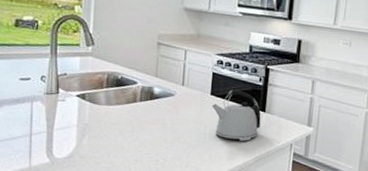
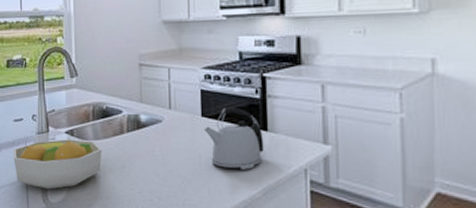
fruit bowl: none [16,101,114,146] -> present [13,139,102,190]

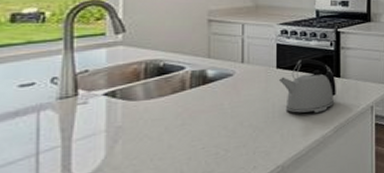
fruit bowl: present [13,139,102,190] -> none [15,101,156,162]

